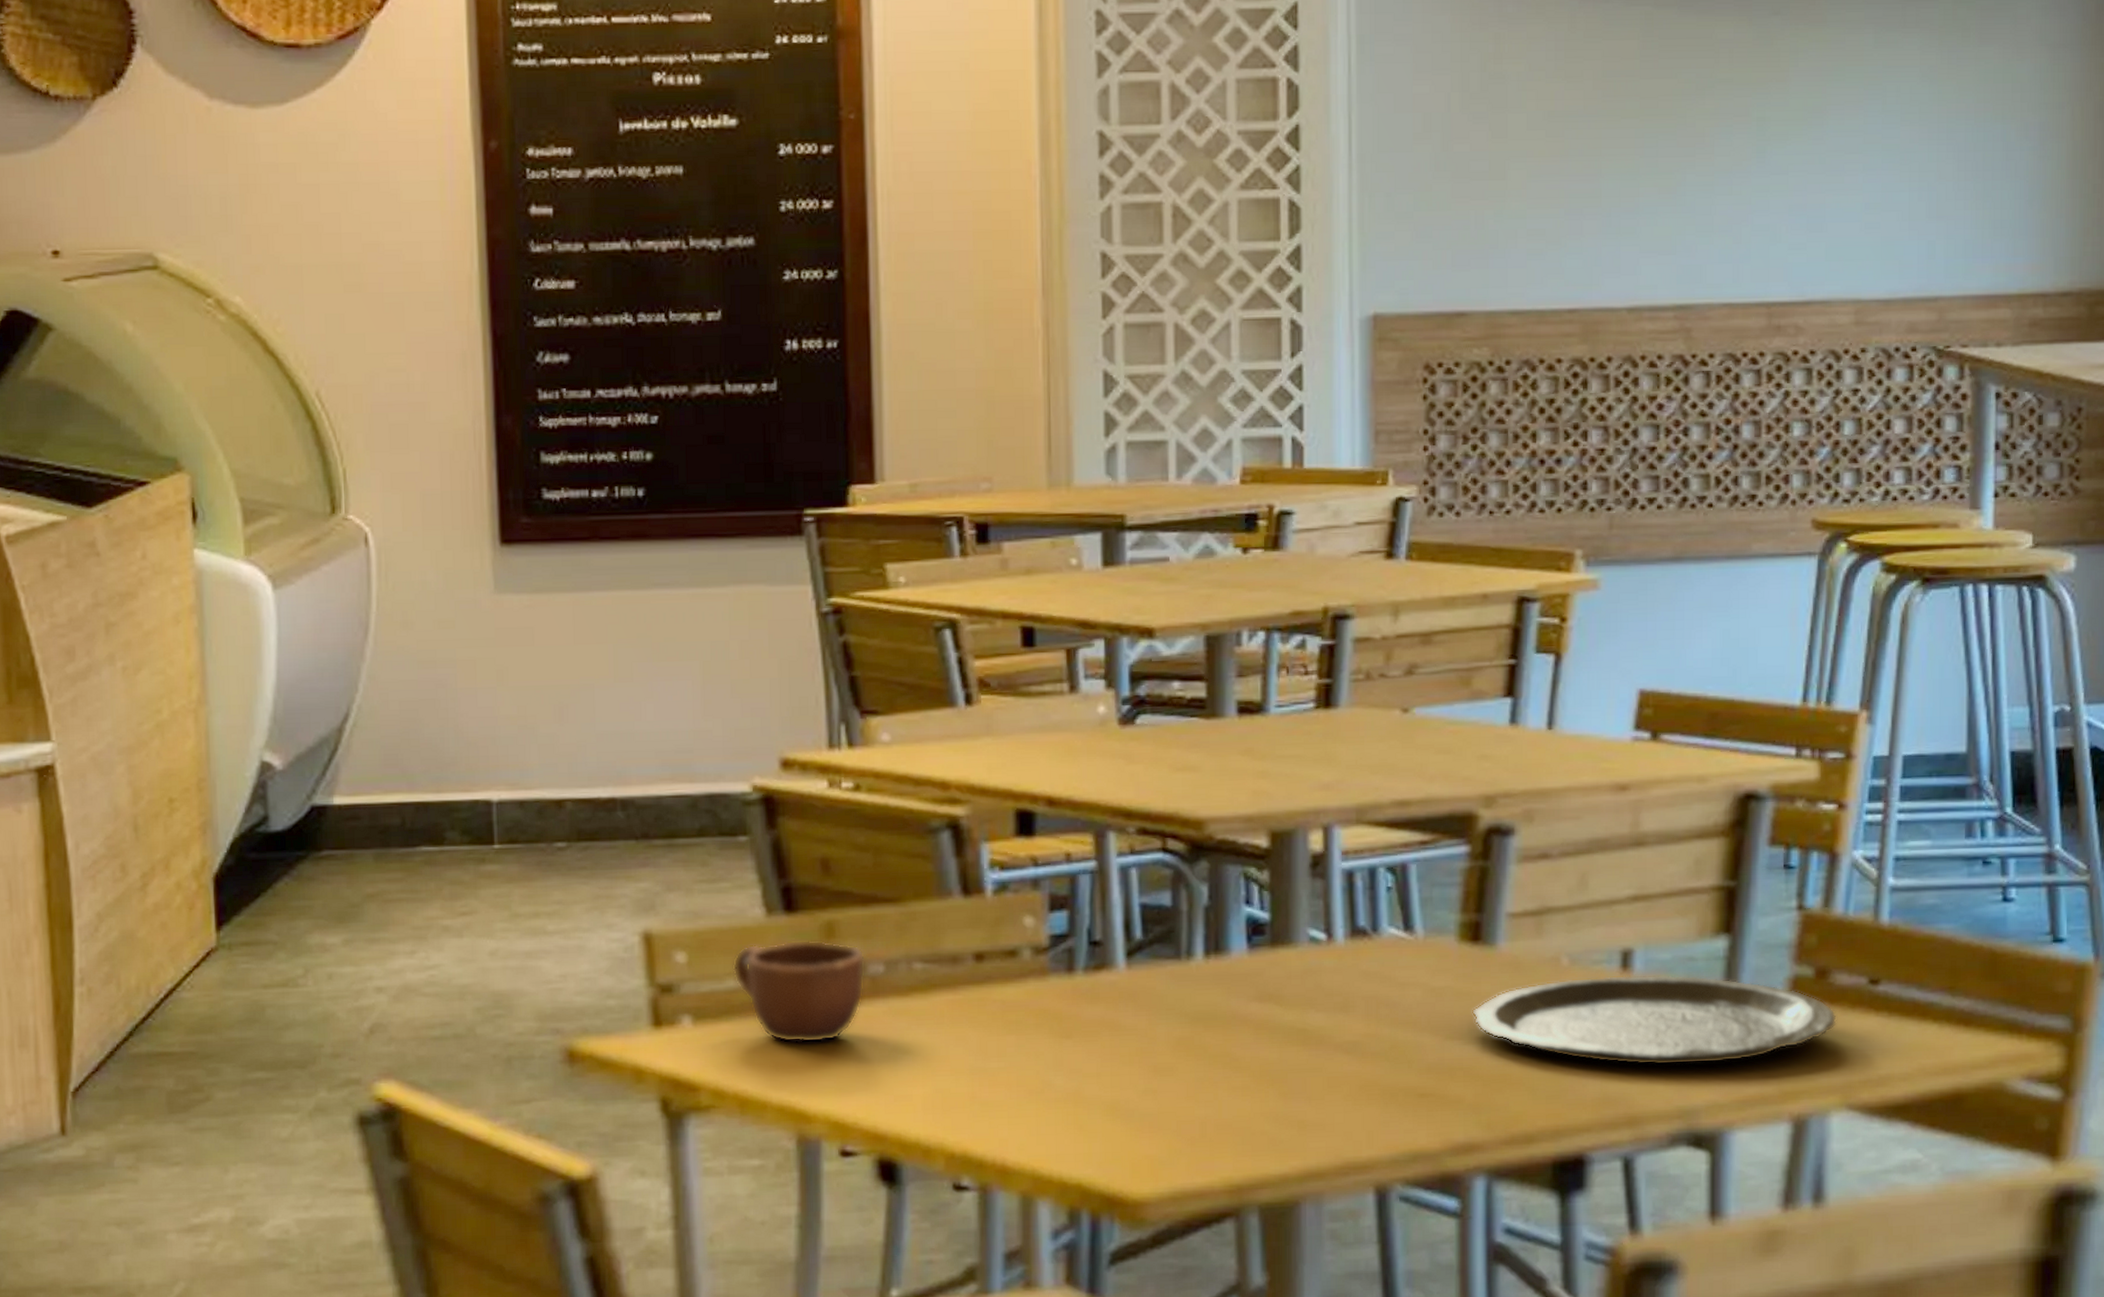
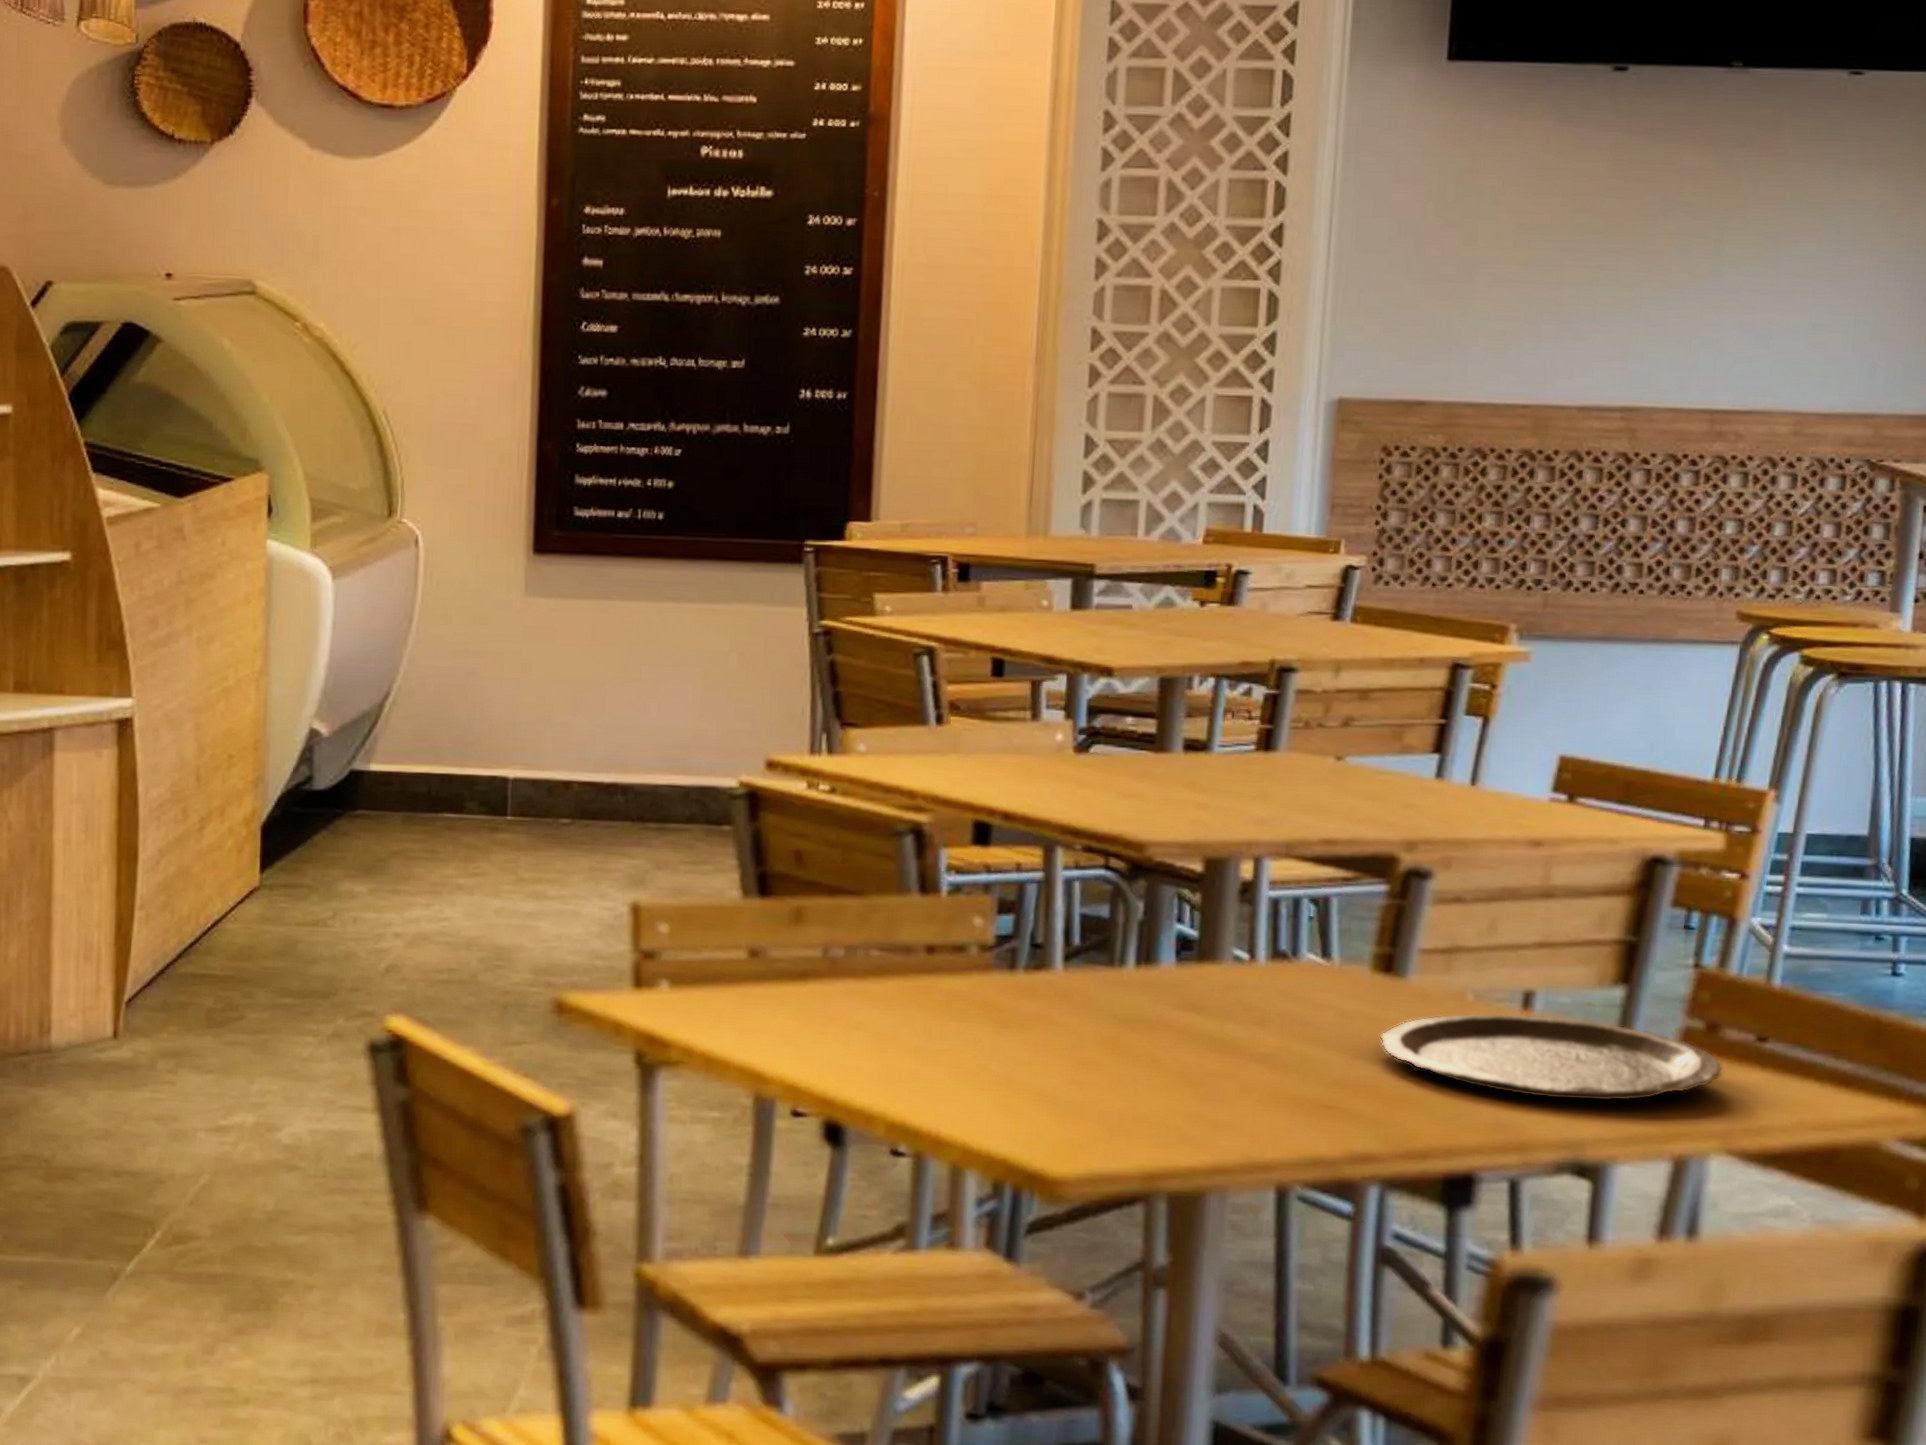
mug: present [732,939,865,1043] -> none [708,921,828,1014]

